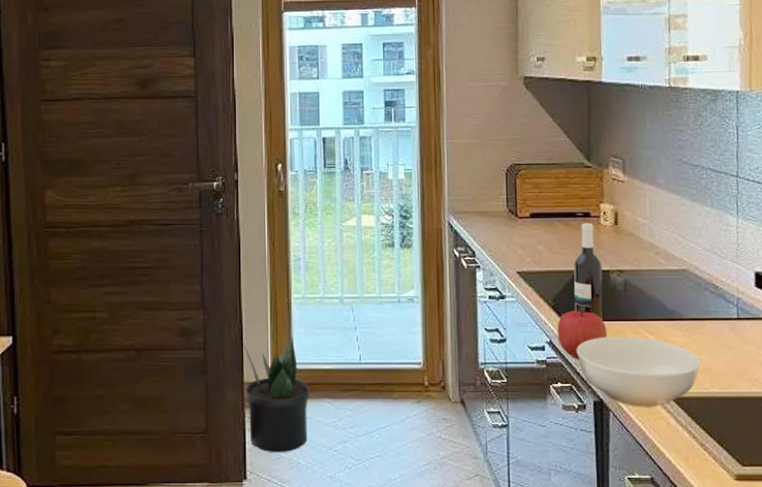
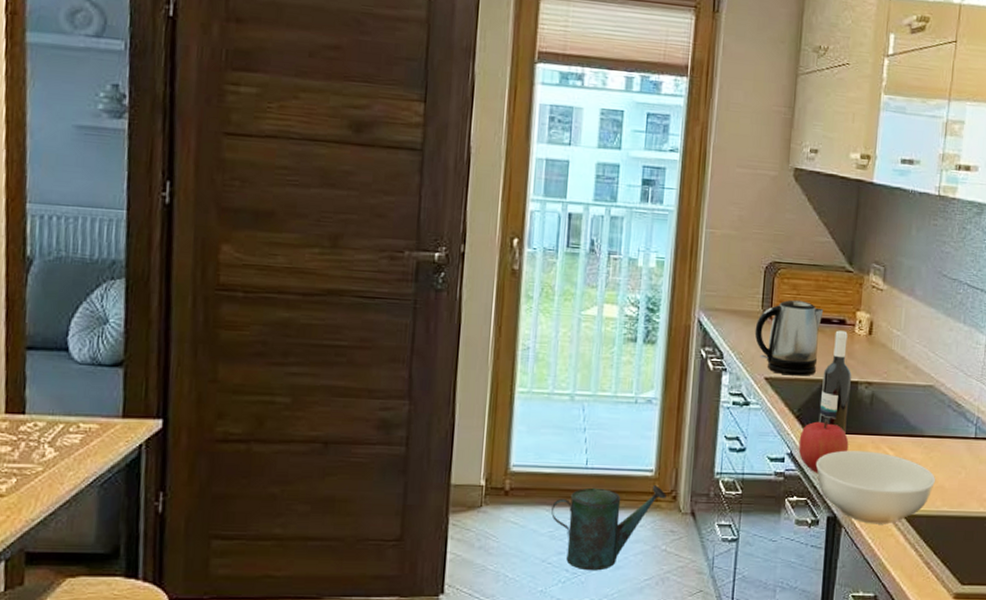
planter: present [242,337,309,452] -> none [450,435,526,564]
watering can: none [333,377,436,457] -> present [551,485,666,571]
kettle: none [502,197,568,269] -> present [754,299,824,376]

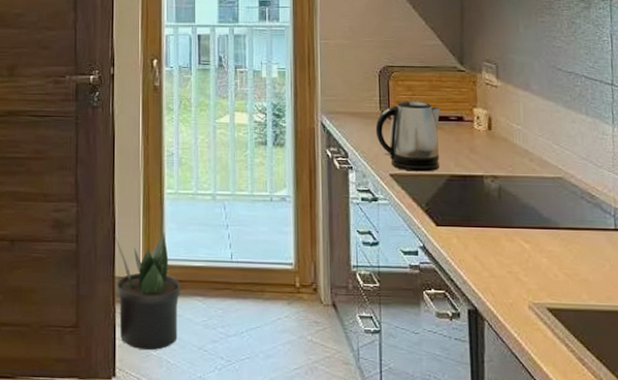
planter: none [450,435,526,564] -> present [114,232,180,350]
watering can: present [551,485,666,571] -> none [204,278,307,359]
fruit: present [798,419,849,473] -> none [430,213,482,266]
bowl: present [816,450,936,525] -> none [451,243,579,318]
wine bottle: present [818,330,851,434] -> none [447,127,478,227]

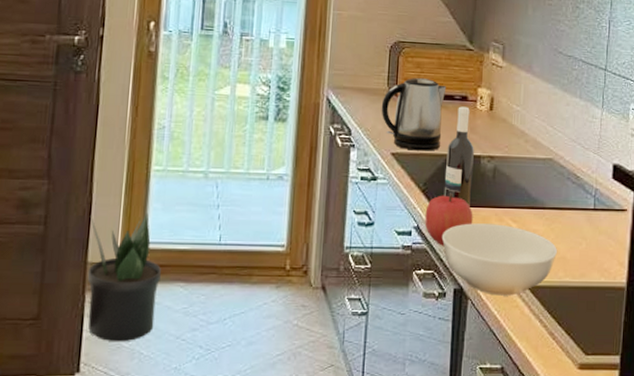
fruit: none [430,213,482,266] -> present [425,192,473,246]
wine bottle: none [447,127,478,227] -> present [443,106,474,207]
bowl: none [451,243,579,318] -> present [442,223,558,296]

